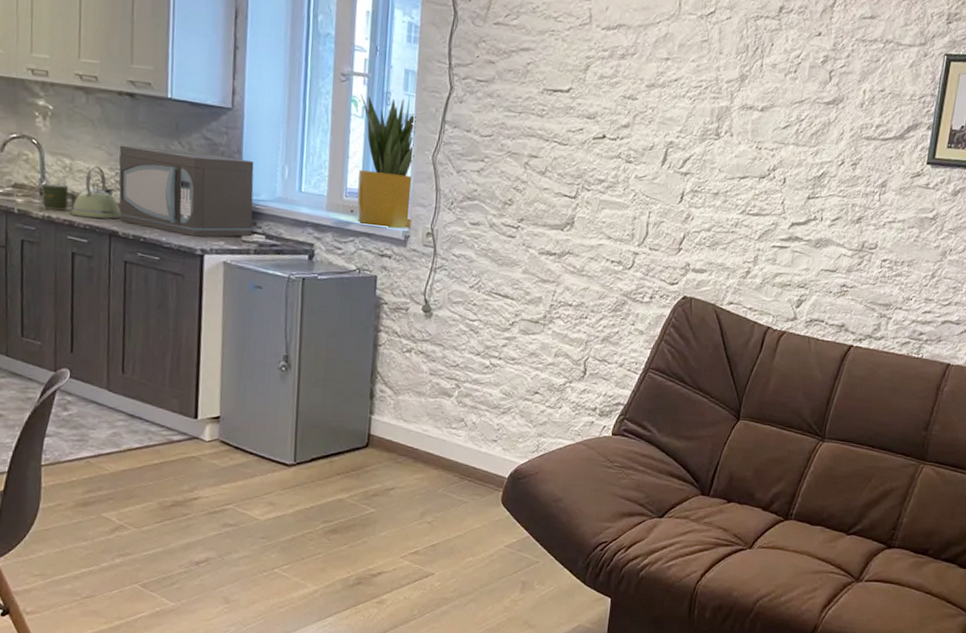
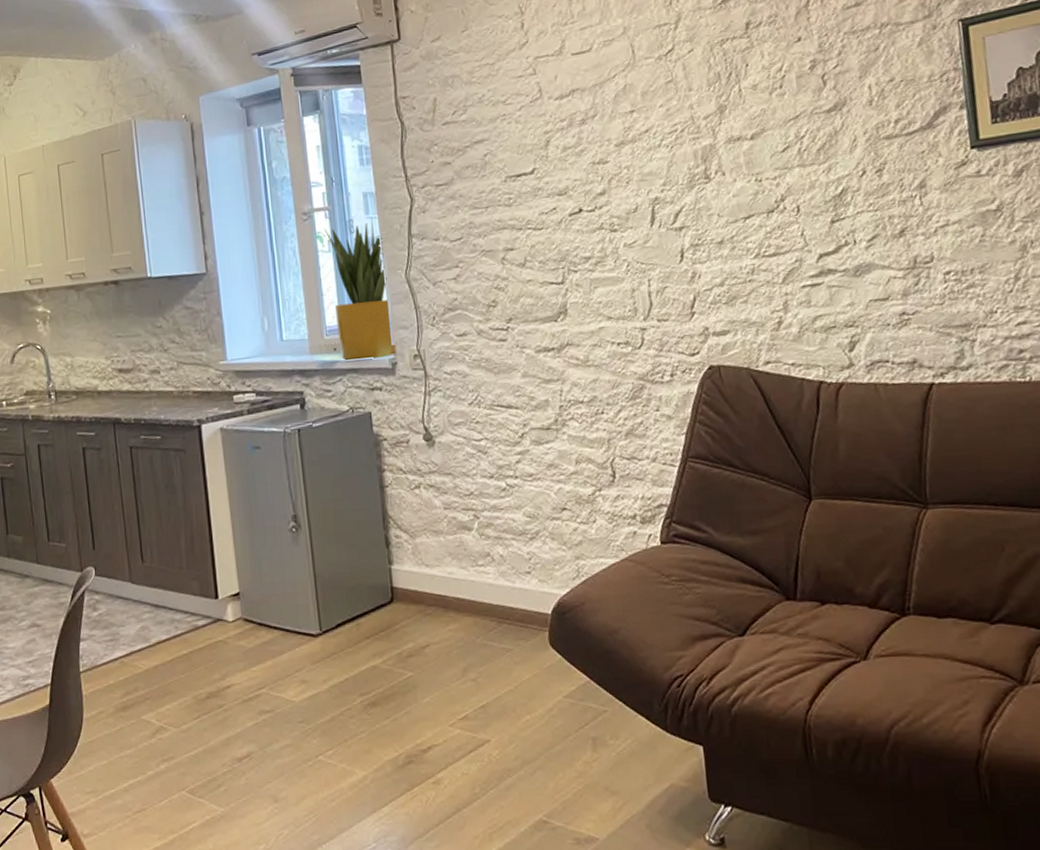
mug: present [41,183,76,211] -> none [49,383,80,410]
kettle: present [70,166,122,220] -> none [76,358,122,412]
microwave: present [118,145,254,238] -> none [111,320,244,410]

